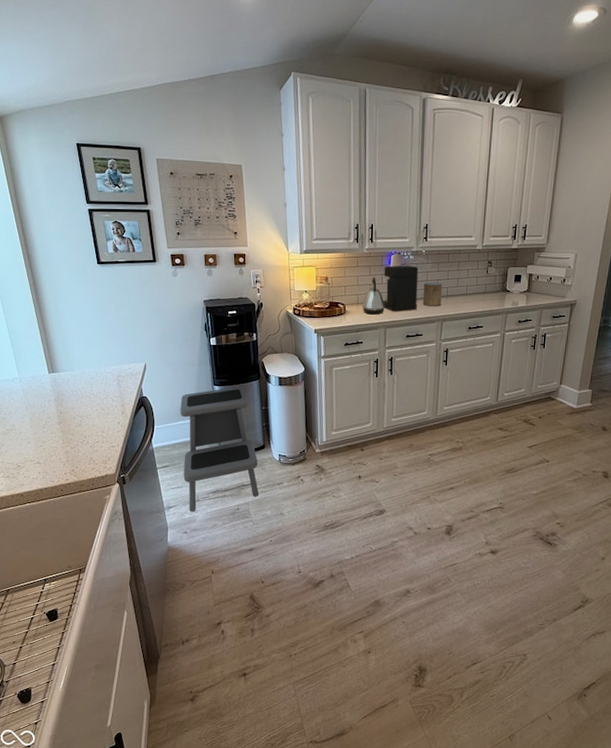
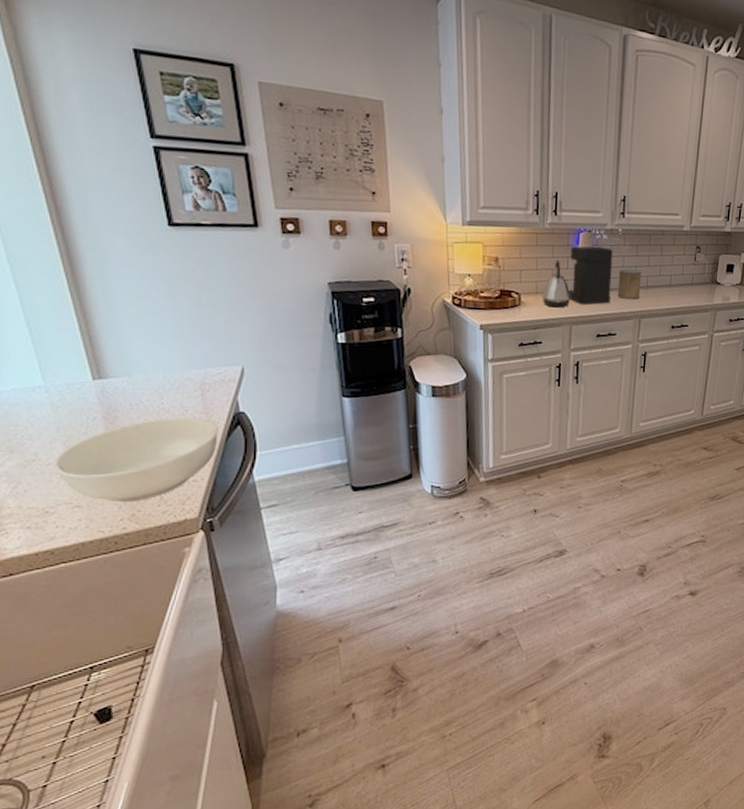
bowl: none [23,400,129,461] -> present [52,417,218,502]
step stool: present [180,386,258,512] -> none [294,398,403,564]

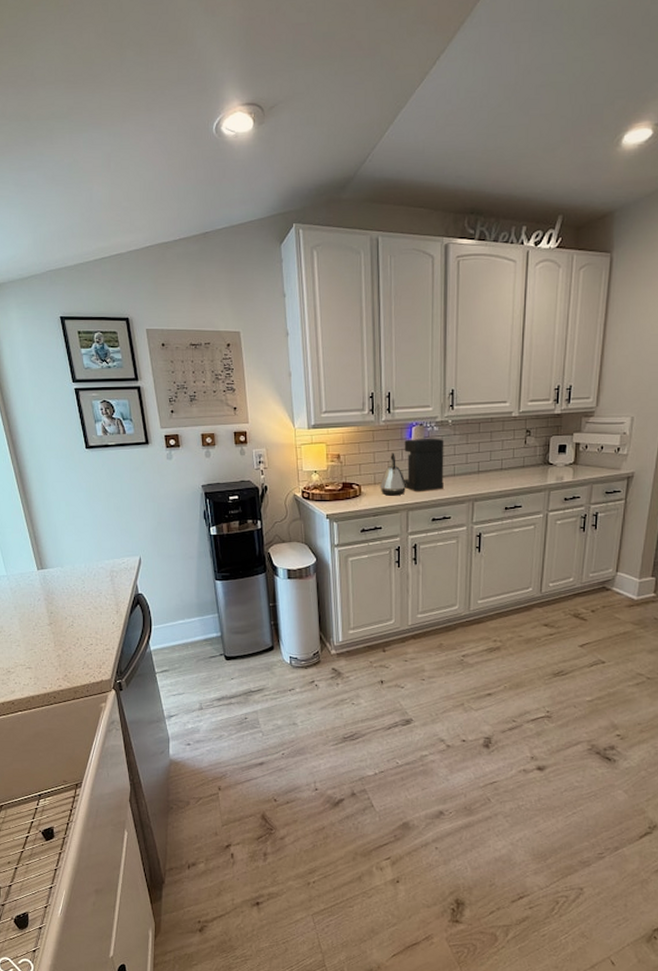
bowl: present [52,417,218,502] -> none [12,598,124,665]
tin can: present [617,269,642,300] -> none [450,457,473,485]

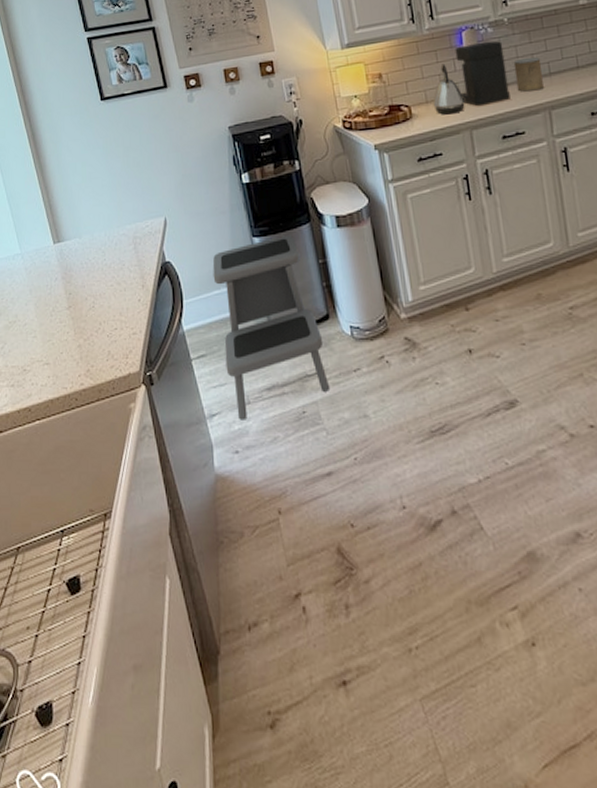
step stool: none [179,581,268,721] -> present [212,234,329,420]
tin can: none [450,457,473,485] -> present [513,57,544,93]

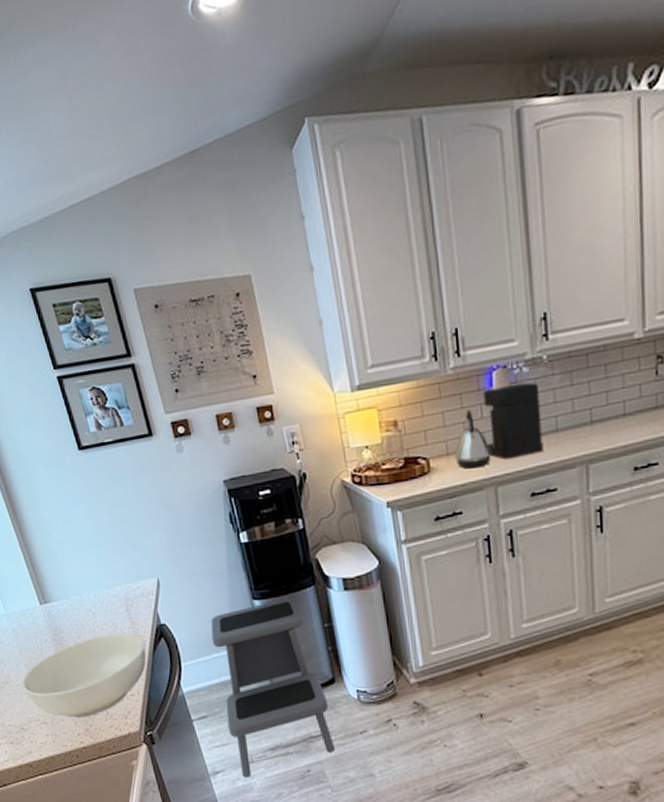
bowl: none [27,271,150,358] -> present [21,633,146,717]
tin can: present [513,57,544,93] -> none [550,402,583,444]

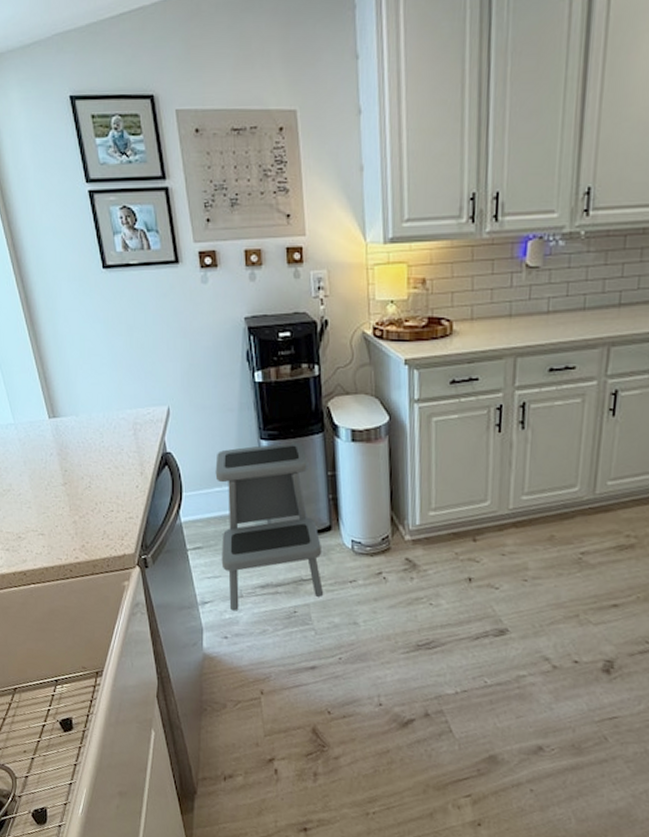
bowl: present [21,633,146,717] -> none [22,455,149,534]
kettle: present [454,409,492,469] -> none [478,276,516,336]
coffee maker: present [483,382,543,460] -> none [512,256,573,332]

